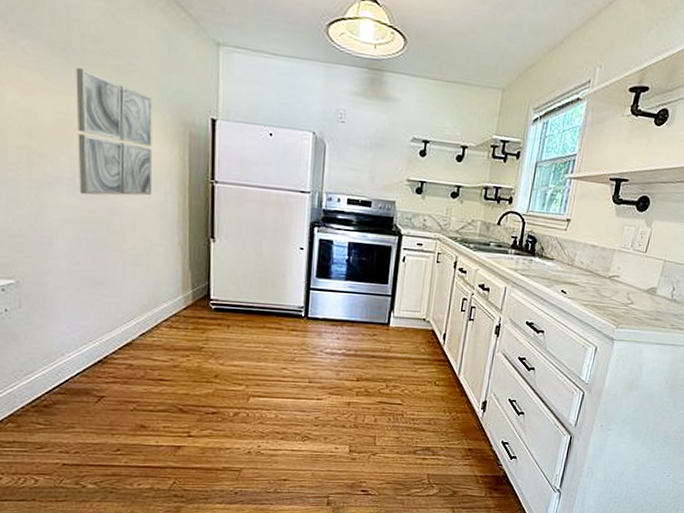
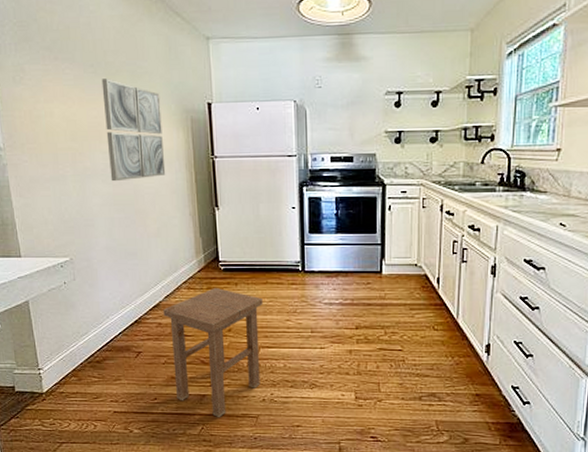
stool: none [136,329,258,470] -> present [163,288,263,417]

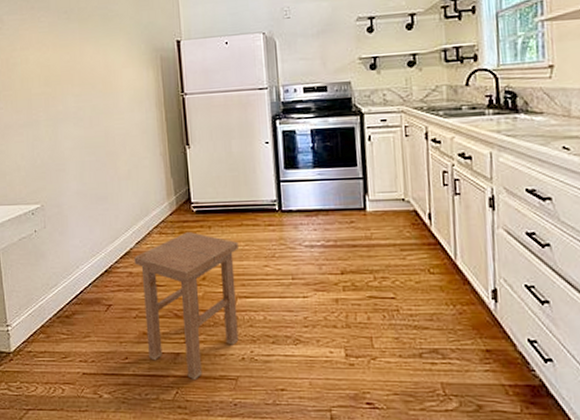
wall art: present [101,78,166,182] -> none [74,23,136,124]

